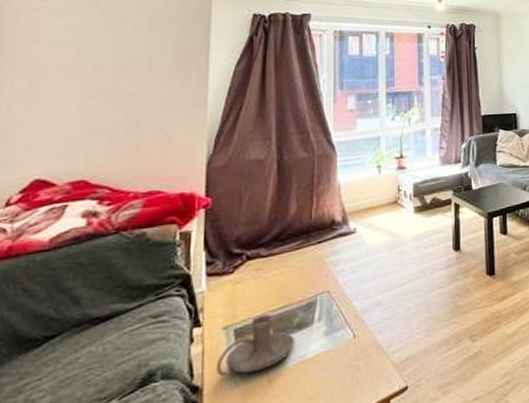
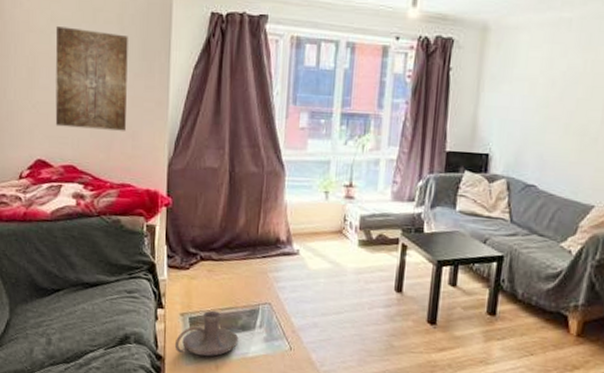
wall art: none [63,35,161,139] -> present [55,27,128,131]

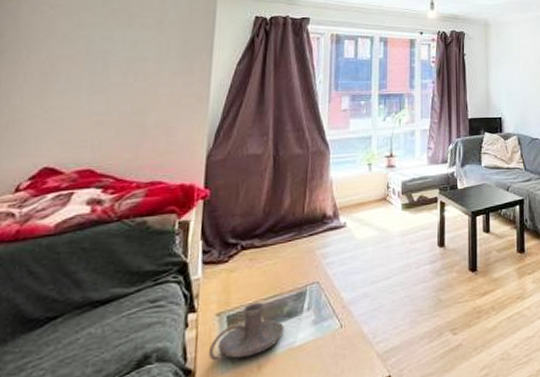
wall art: present [55,27,128,131] -> none [72,32,168,130]

